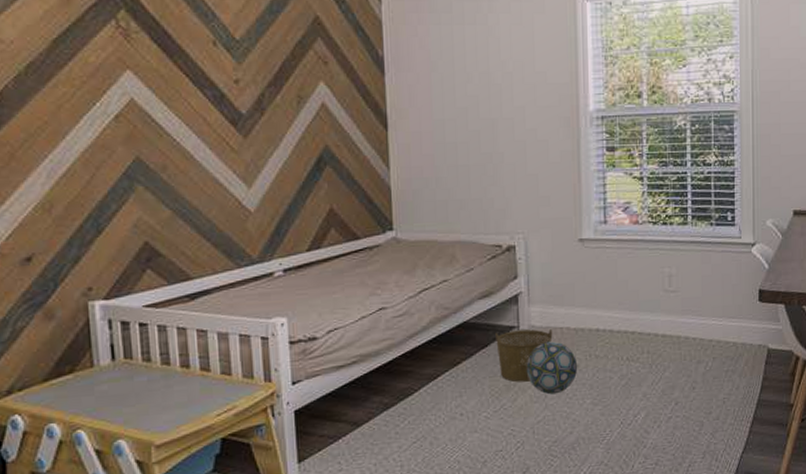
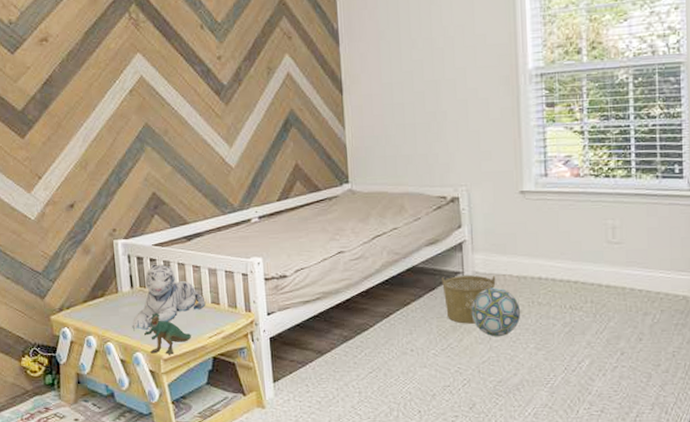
plush toy: none [112,329,214,414] -> present [132,264,206,331]
toy dinosaur: none [128,389,193,441] -> present [143,312,191,356]

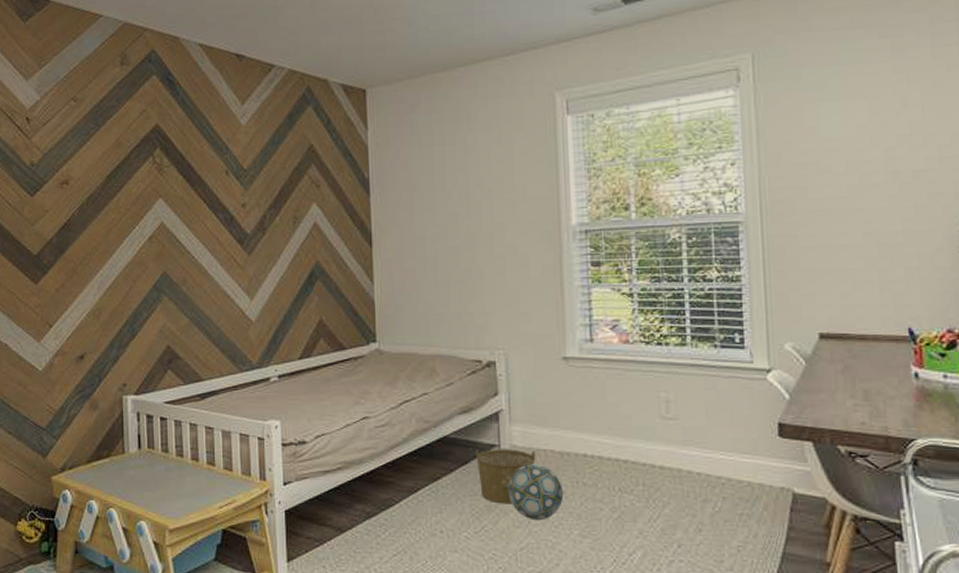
plush toy: present [132,264,206,331] -> none [137,423,218,497]
toy dinosaur: present [143,312,191,356] -> none [149,477,200,526]

